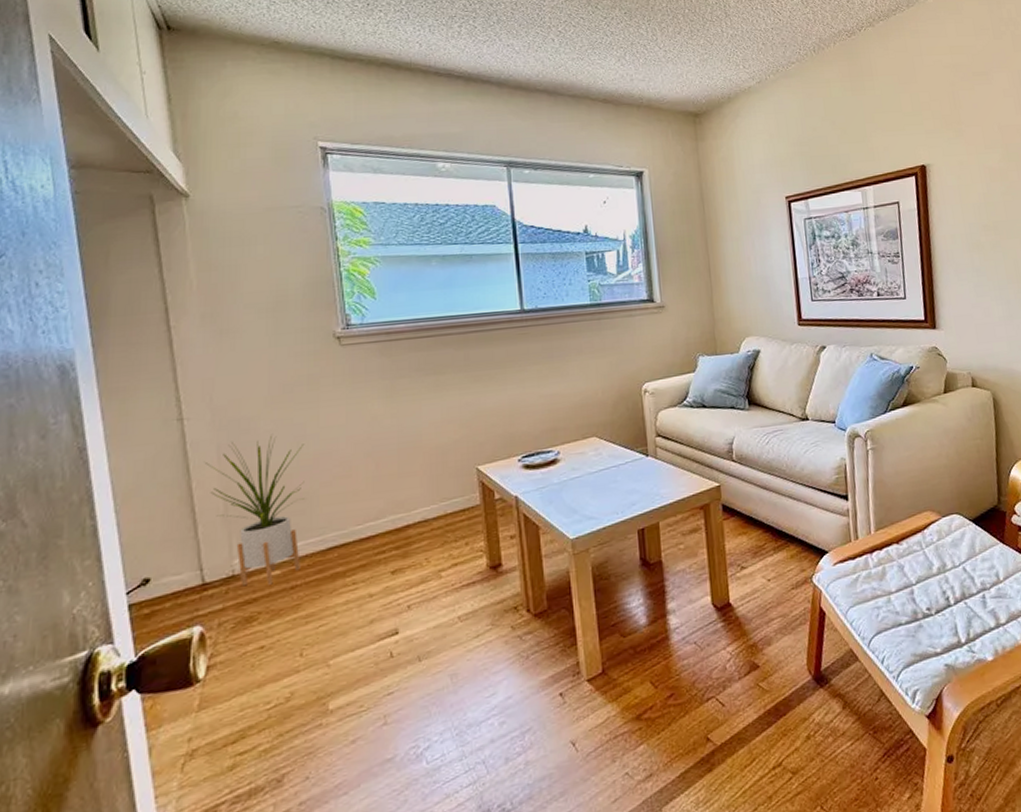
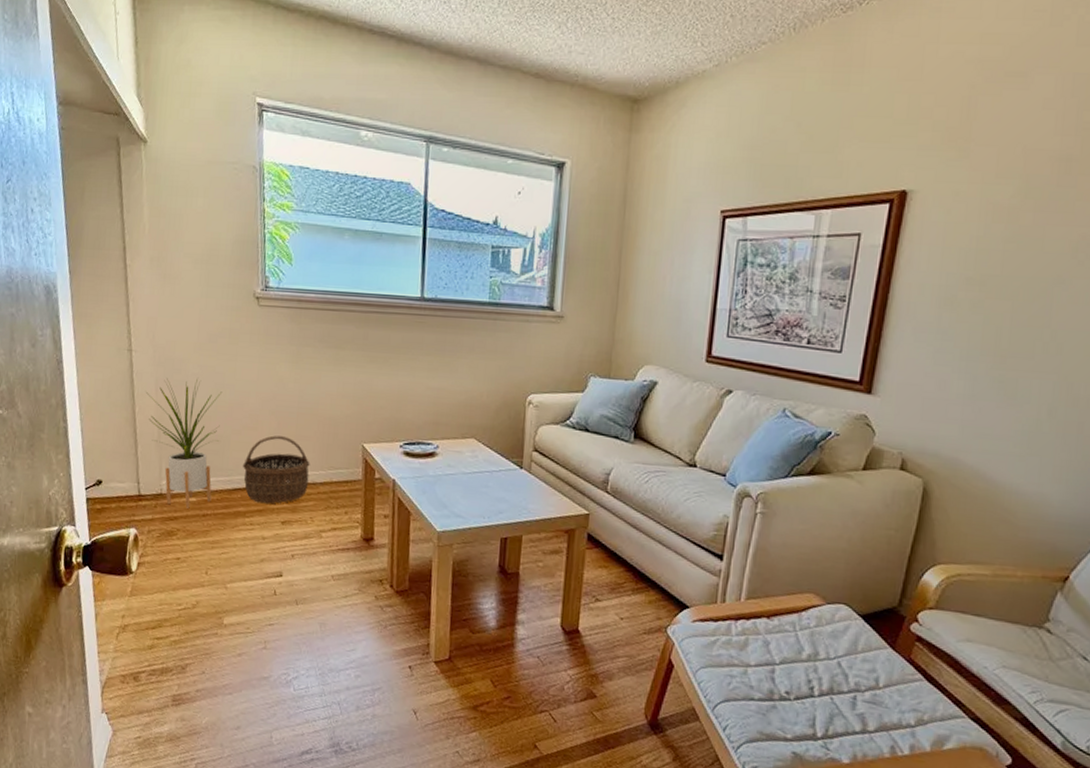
wicker basket: none [338,477,419,558] -> present [243,435,310,505]

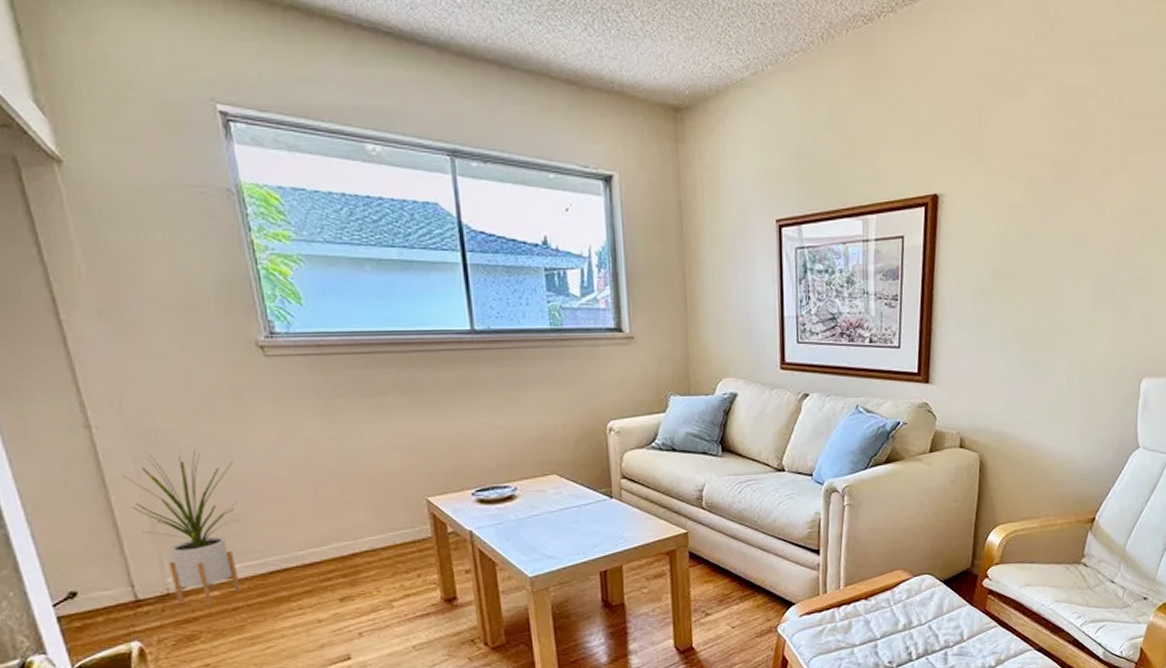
wicker basket: present [243,435,310,505] -> none [277,503,367,583]

